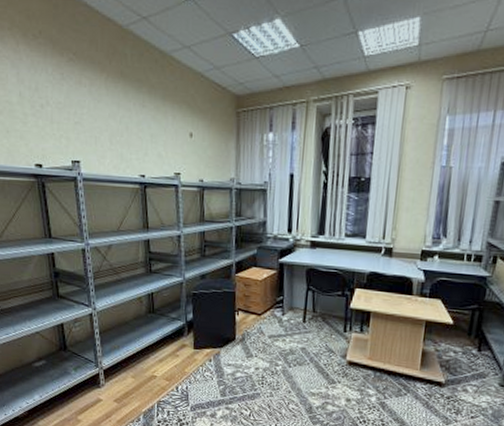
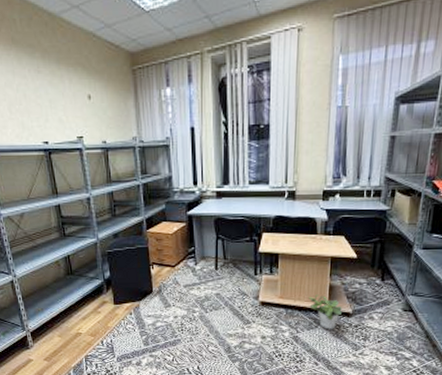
potted plant: none [399,359,434,399] -> present [309,294,342,329]

